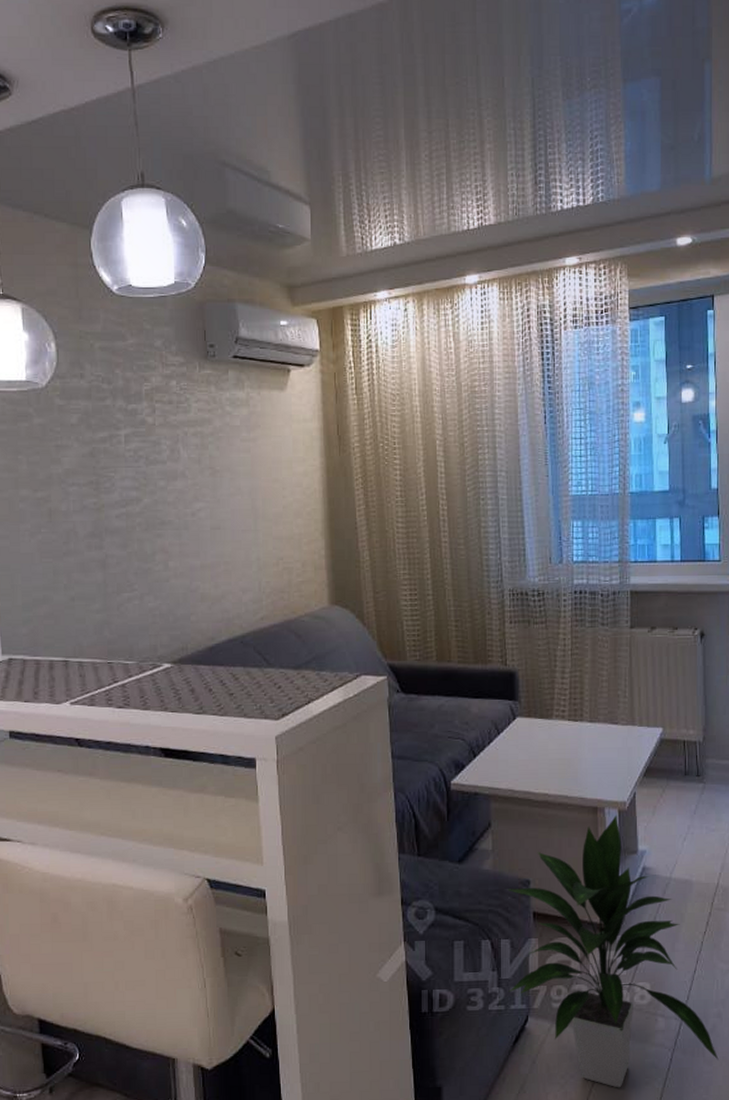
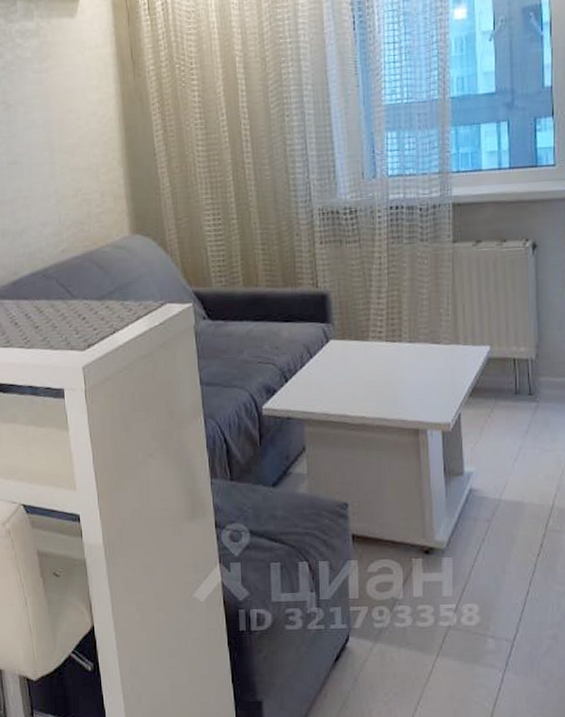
indoor plant: present [507,814,719,1088] -> none [324,436,554,707]

